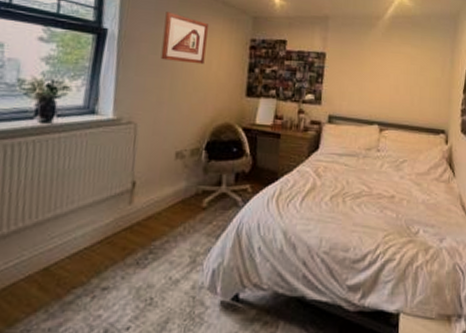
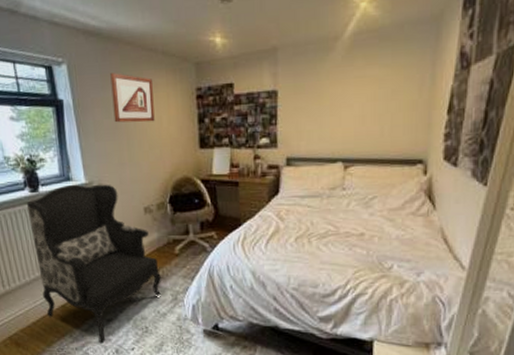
armchair: none [20,119,181,322] -> present [26,184,161,344]

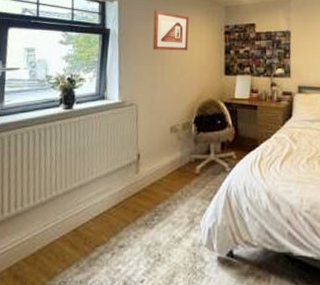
armchair: present [26,184,161,344] -> none [56,104,180,275]

